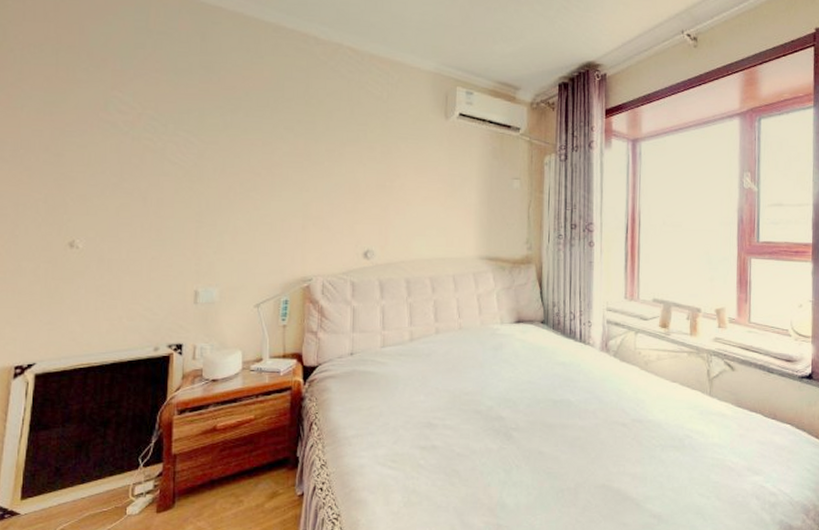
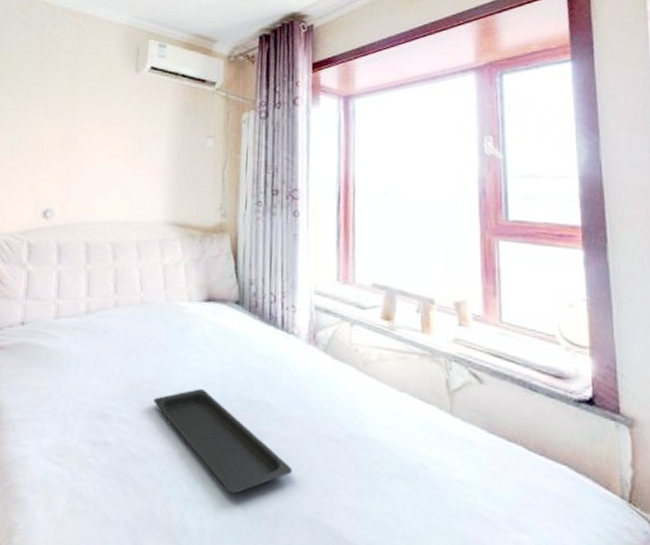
serving tray: none [473,396,588,474] -> present [153,389,292,494]

